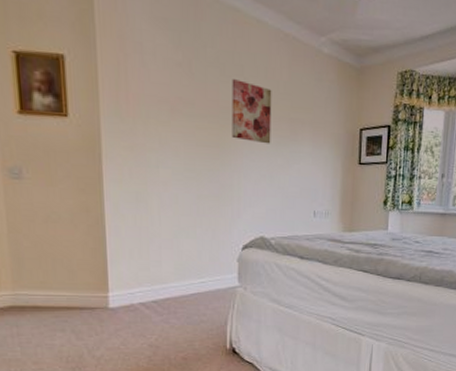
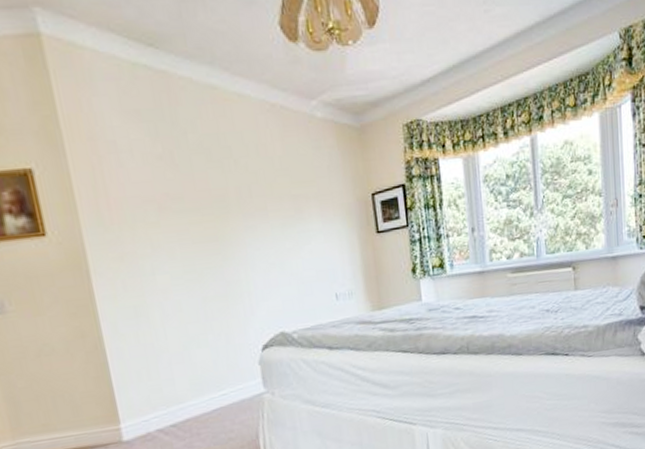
wall art: present [232,79,272,144] -> none [220,163,275,229]

